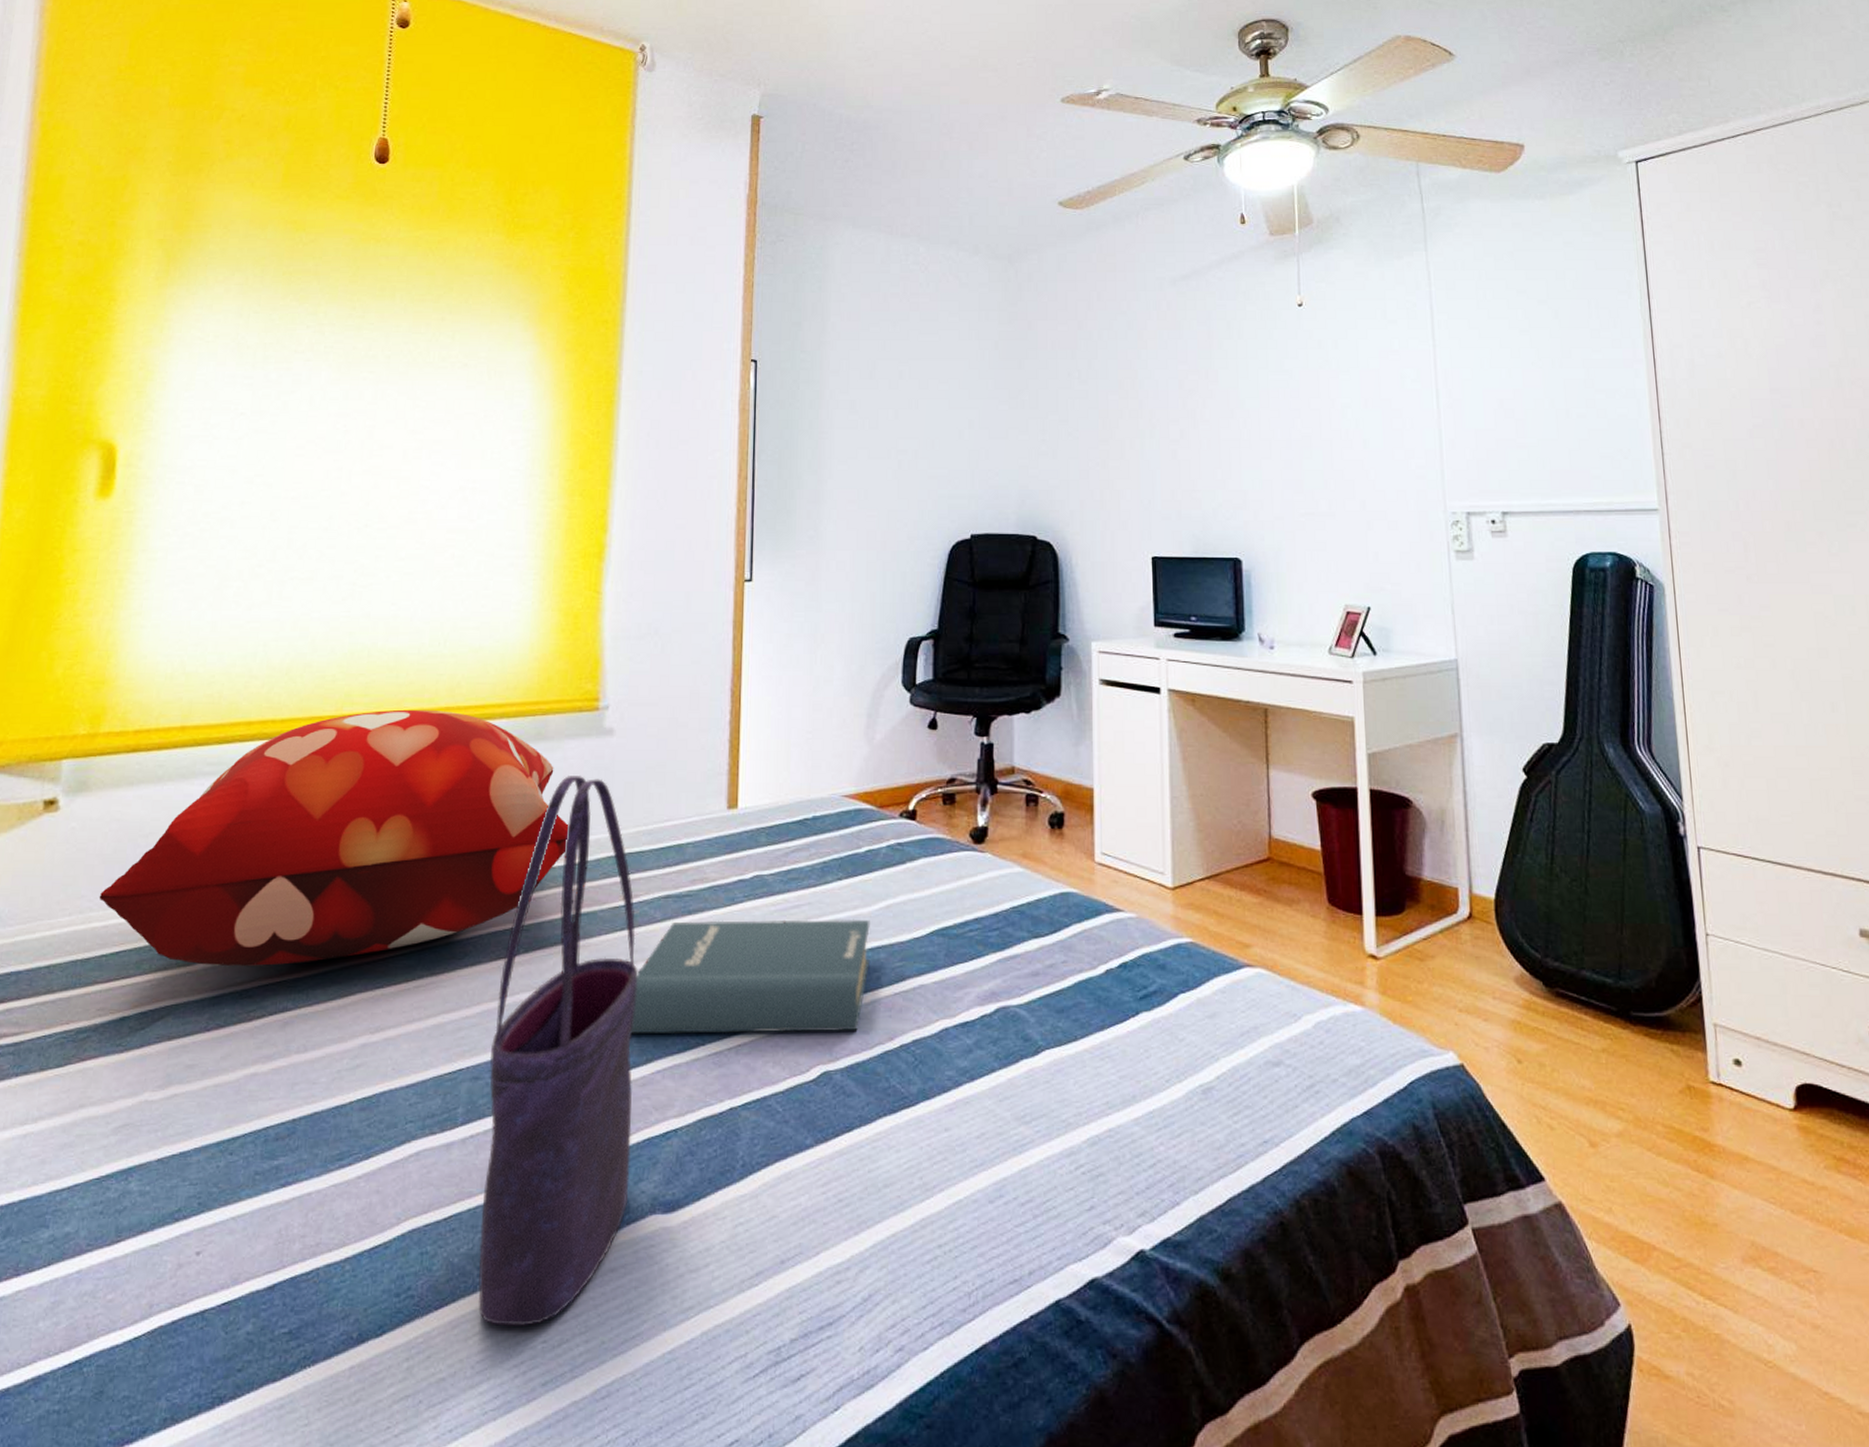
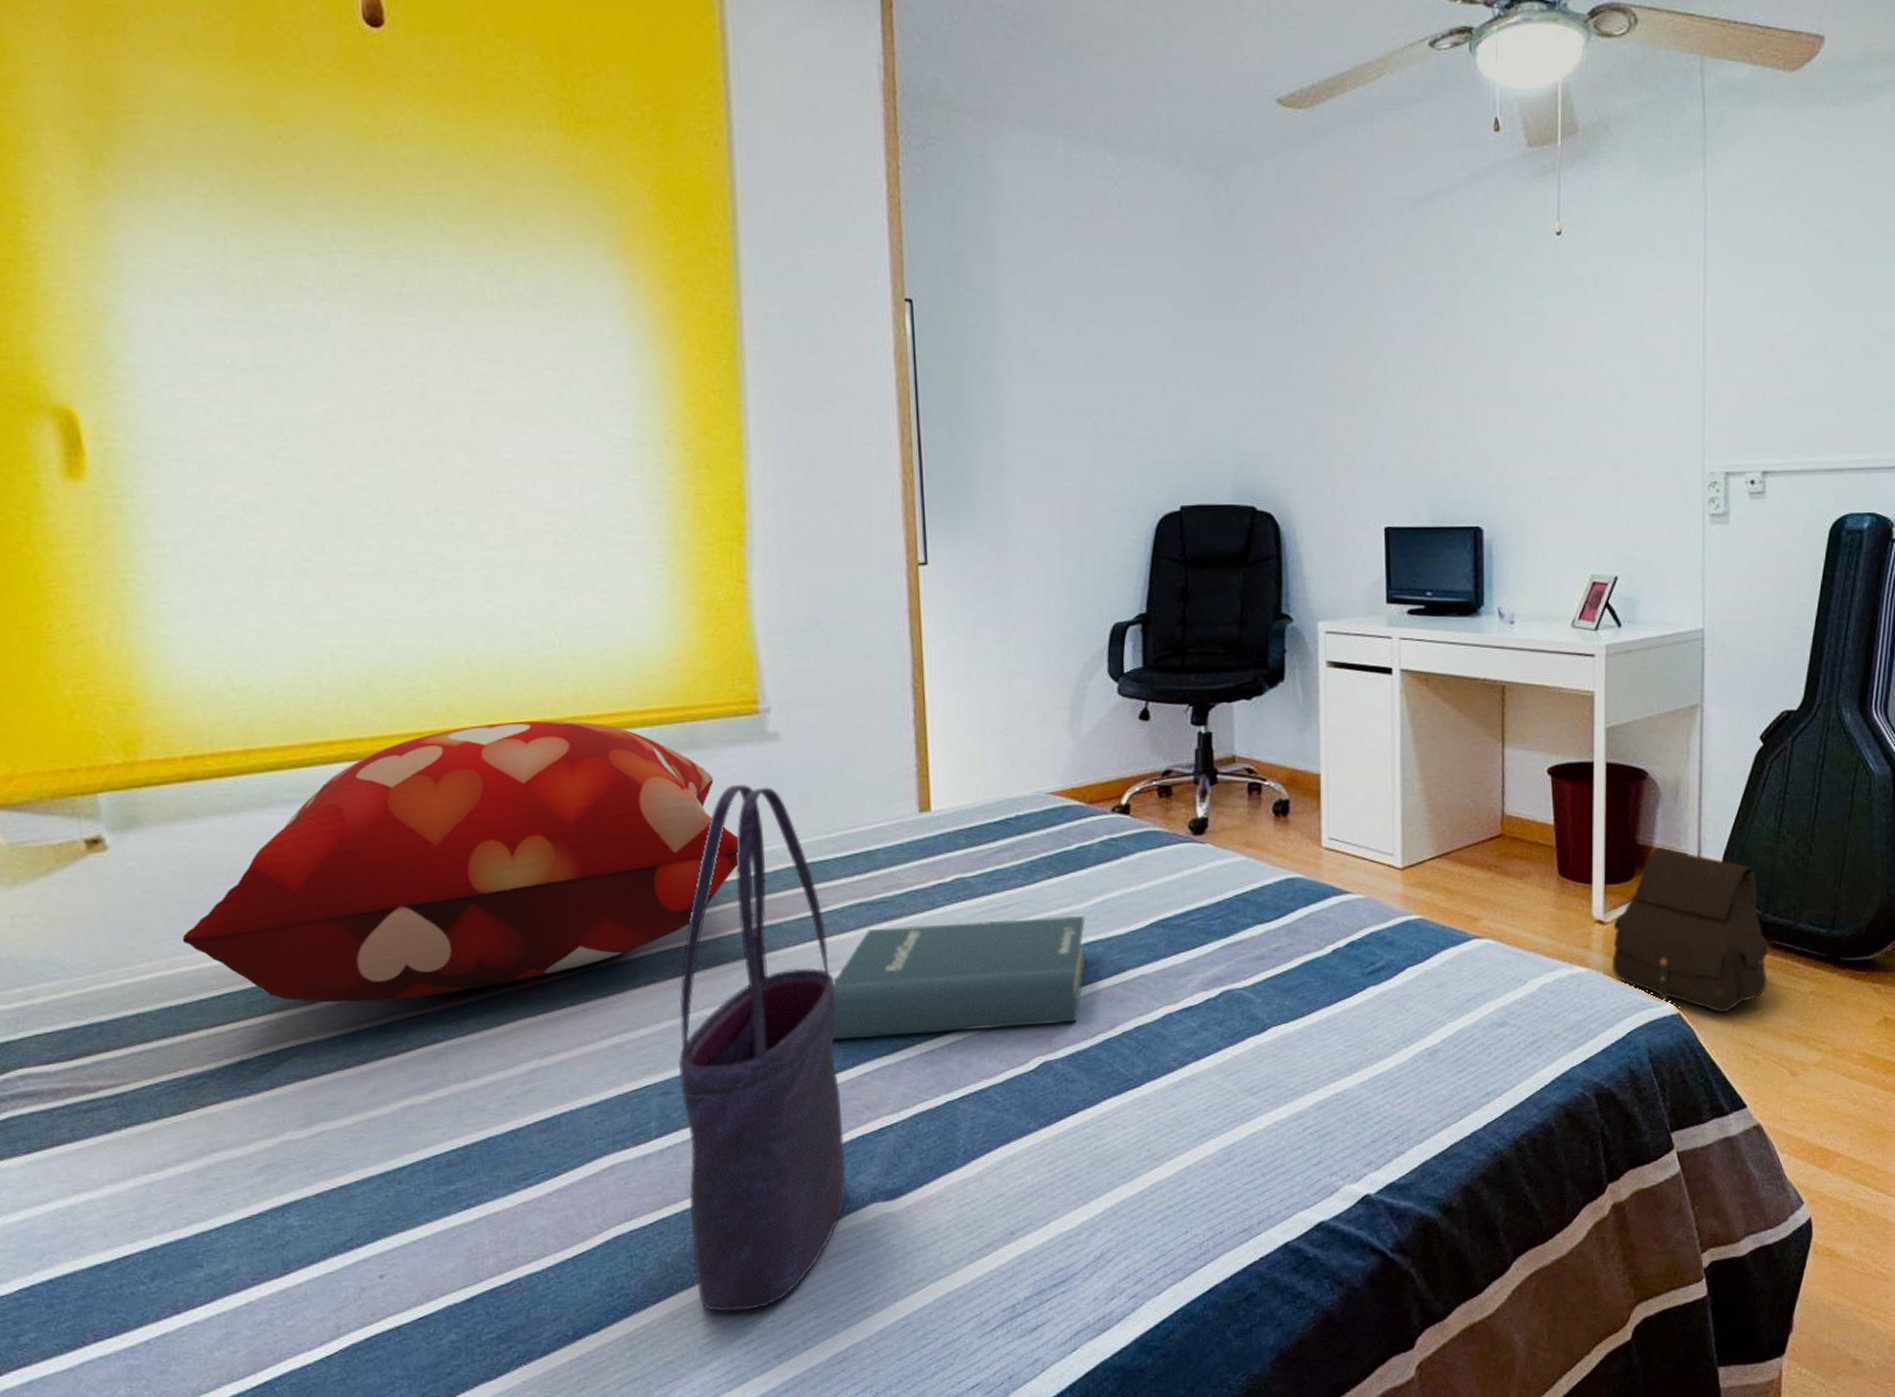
satchel: none [1387,879,1555,1067] -> present [1611,847,1769,1013]

